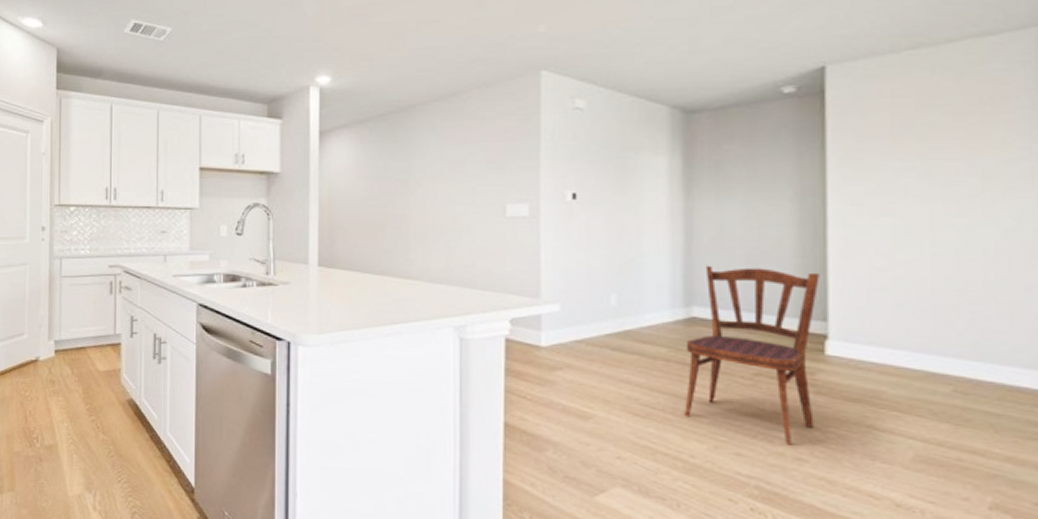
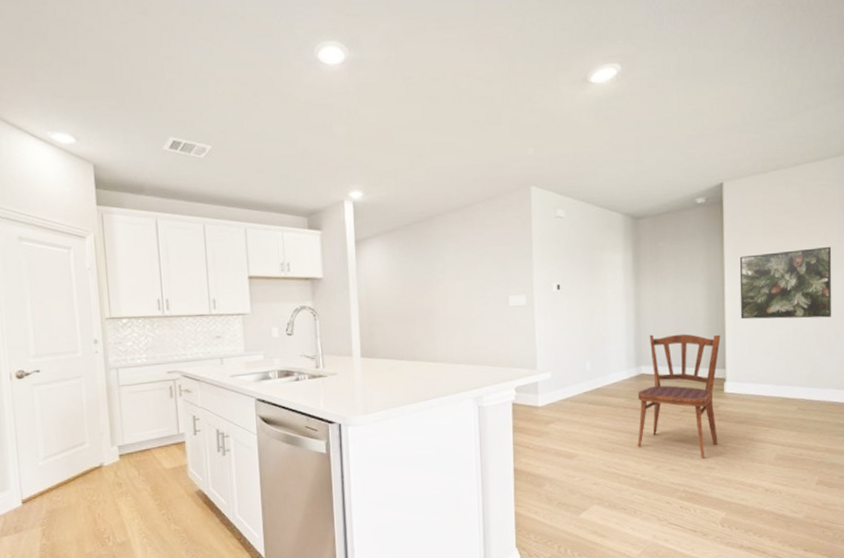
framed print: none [851,156,1016,260] -> present [739,246,832,320]

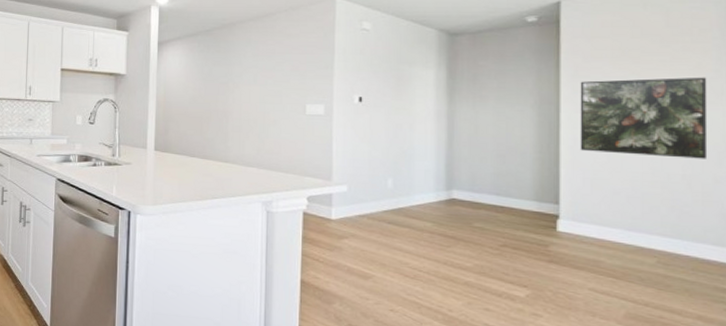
dining chair: present [637,334,721,459] -> none [444,157,554,303]

